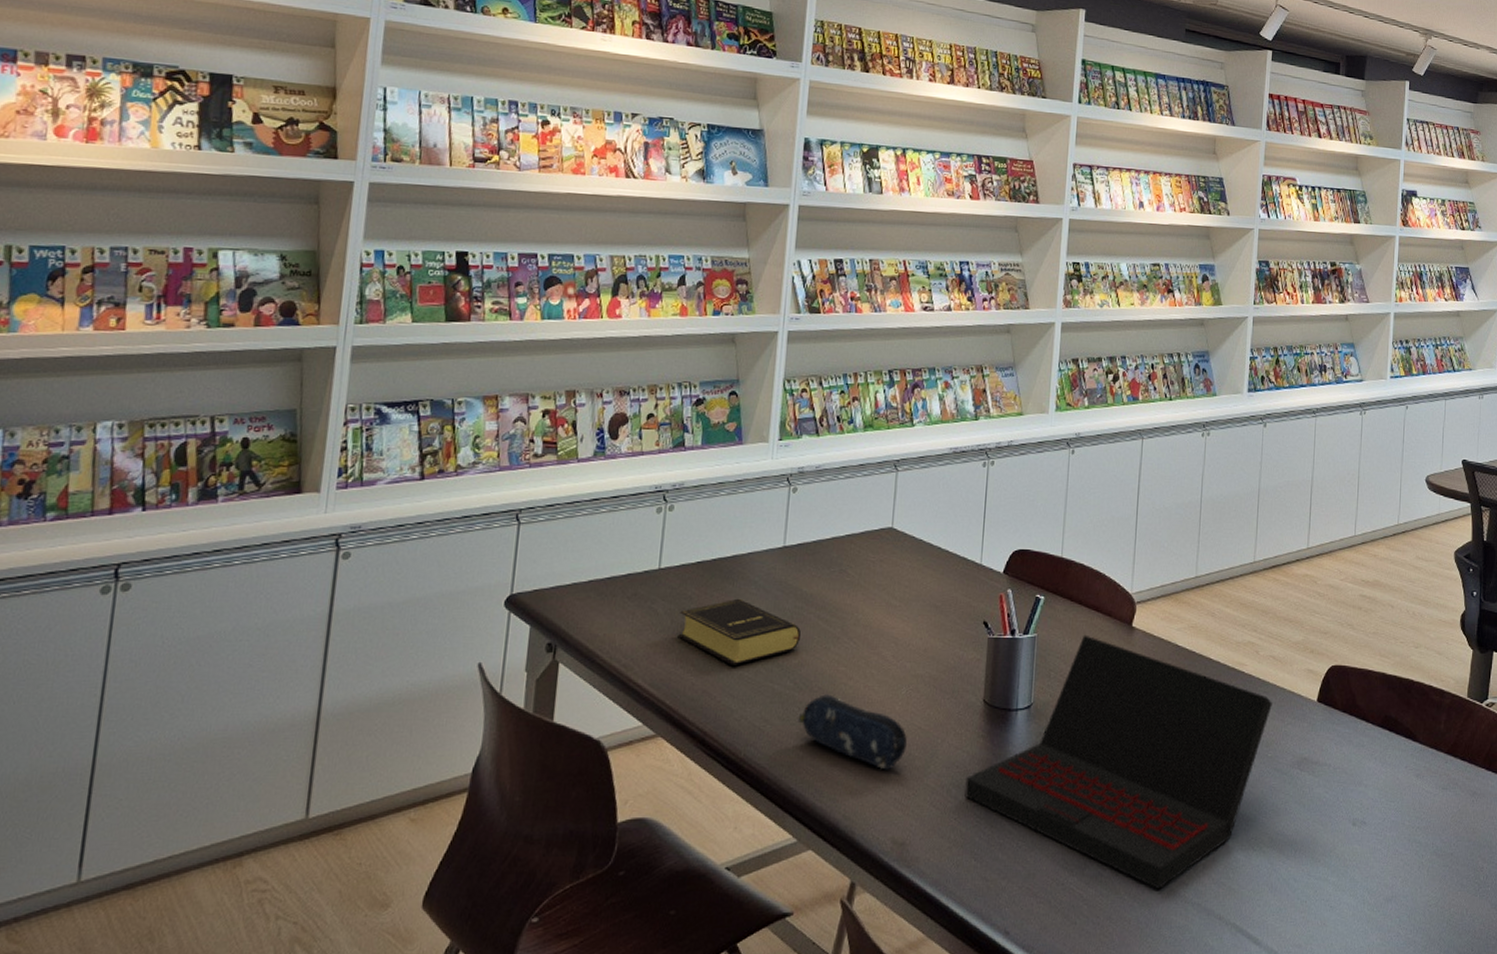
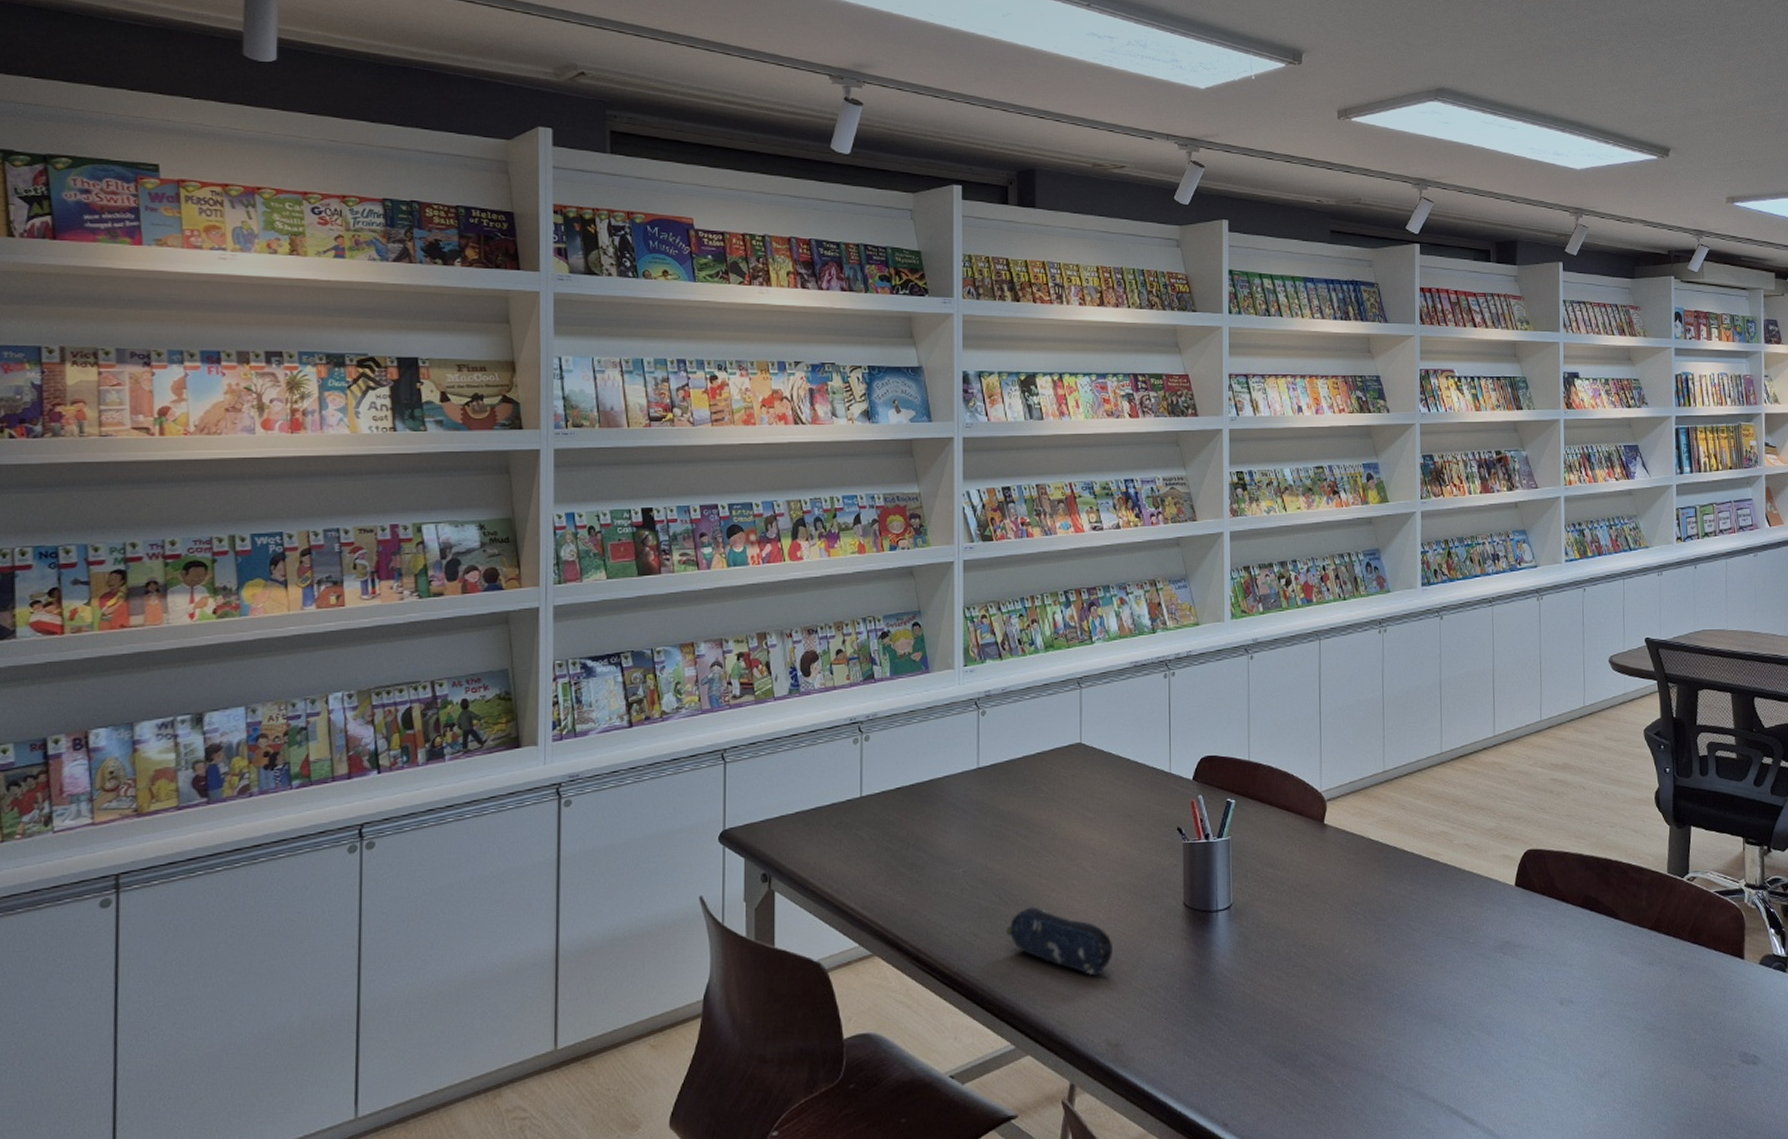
book: present [677,598,801,665] -> none [884,820,1001,884]
laptop: present [965,634,1272,890] -> none [1173,834,1470,1077]

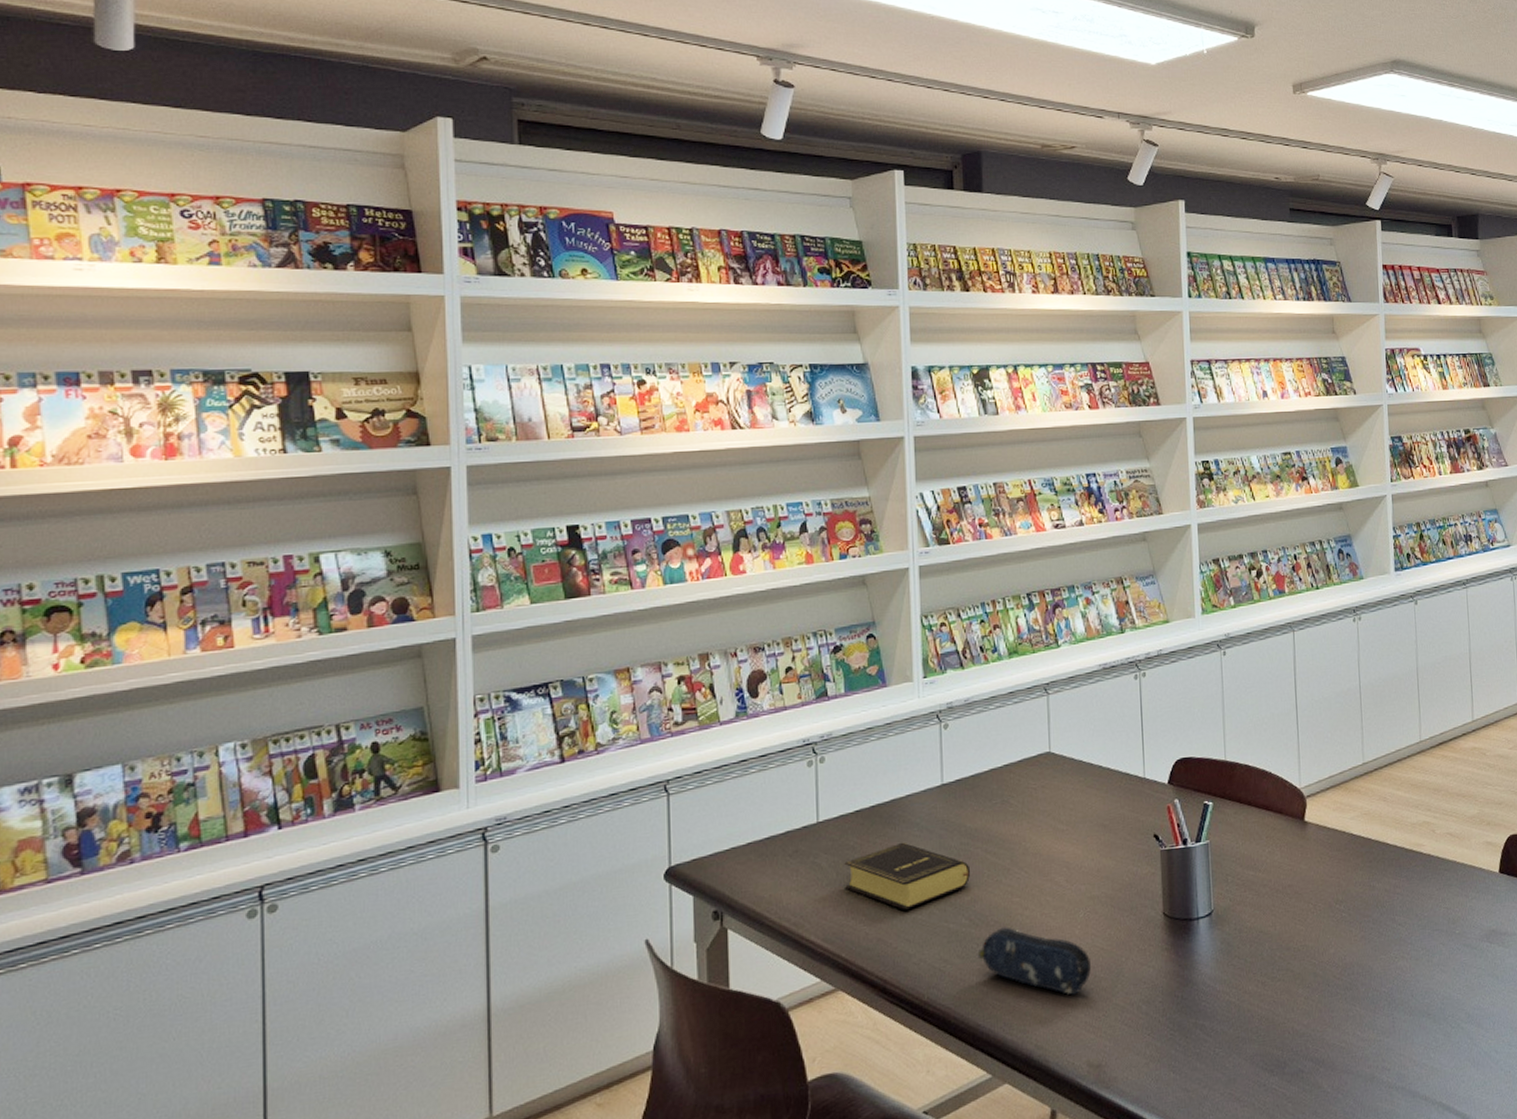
book: none [884,820,1001,884] -> present [844,842,970,910]

